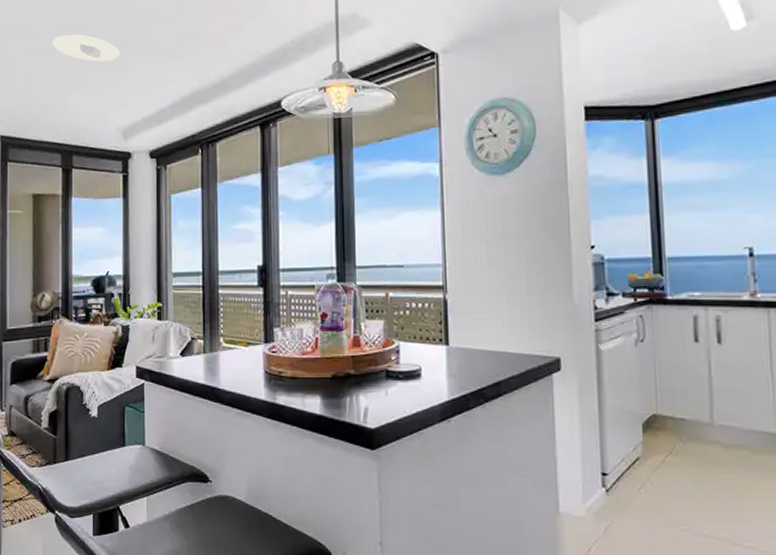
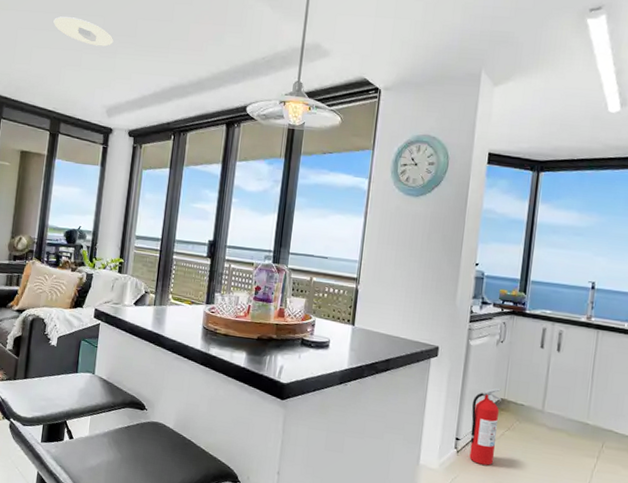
fire extinguisher: none [615,401,656,504] -> present [469,388,501,466]

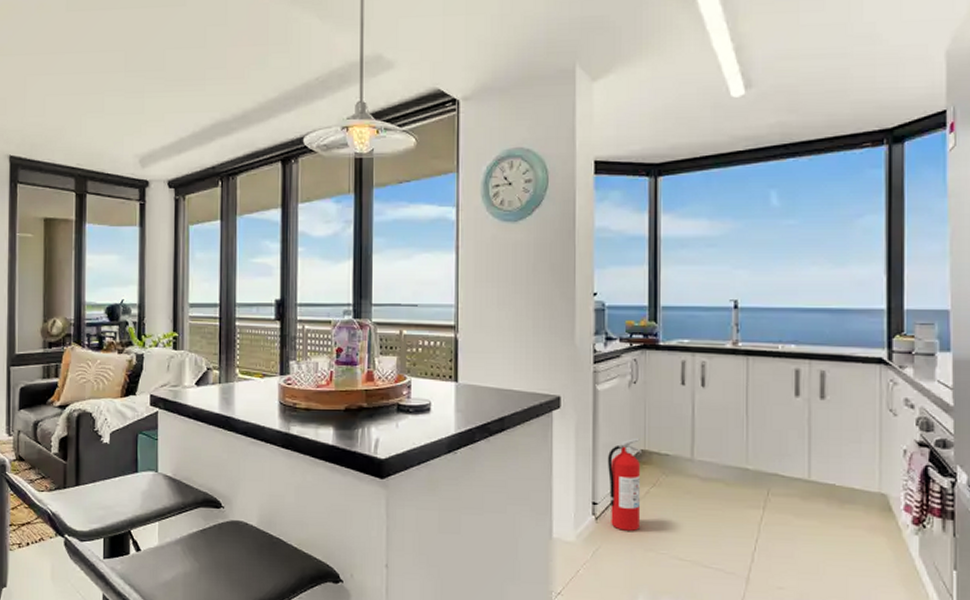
recessed light: present [53,16,114,47] -> none [66,55,140,86]

